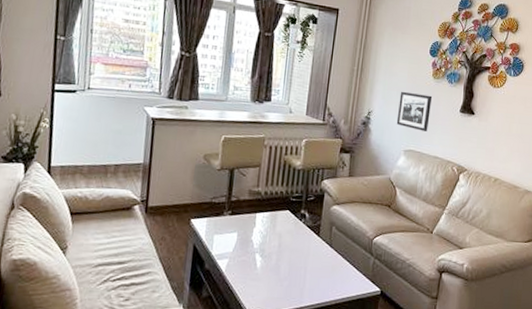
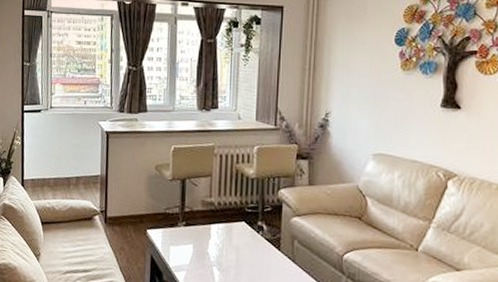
picture frame: present [396,91,433,132] -> none [360,87,403,132]

